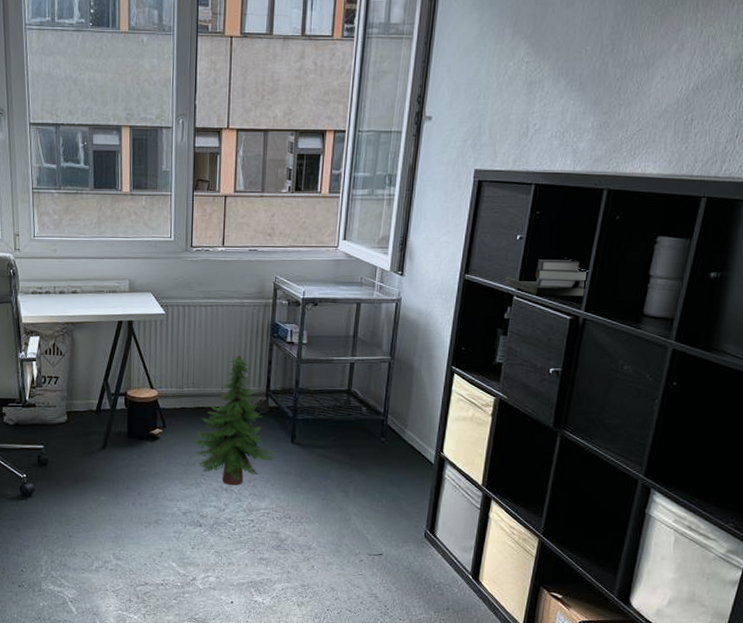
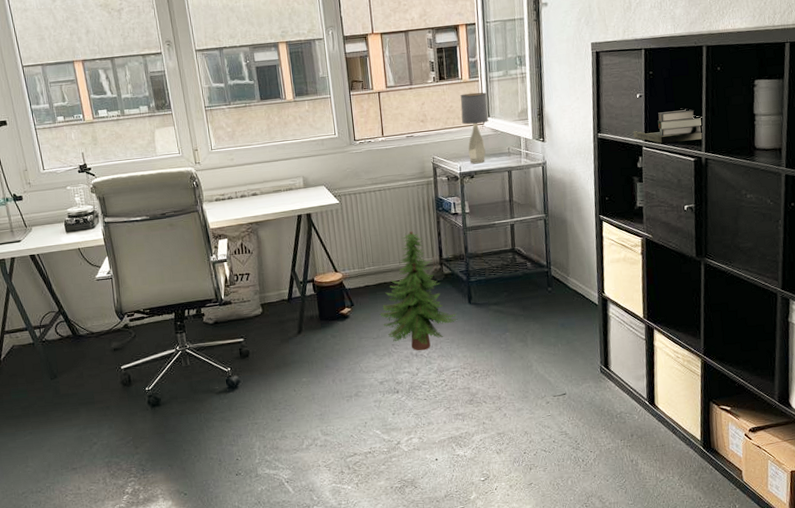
table lamp: none [313,210,347,291] -> present [459,92,489,164]

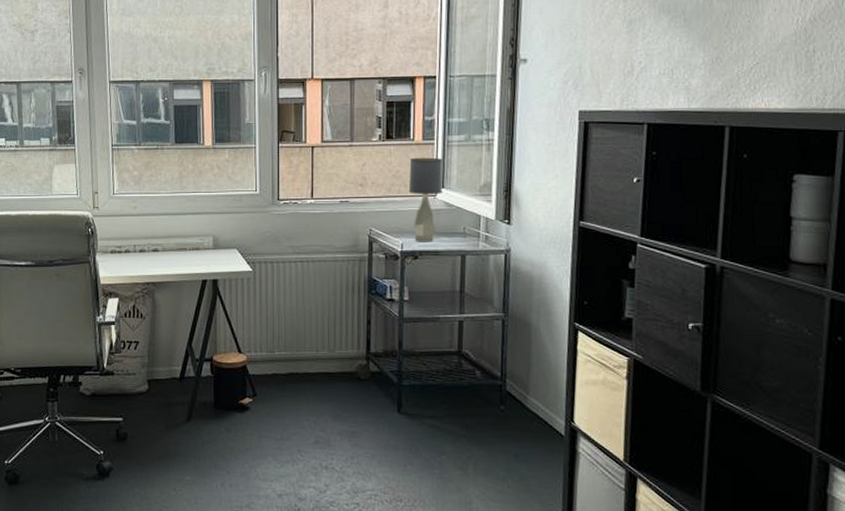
tree: present [379,231,458,351] -> none [286,315,382,463]
books: present [633,108,703,144] -> none [625,200,720,242]

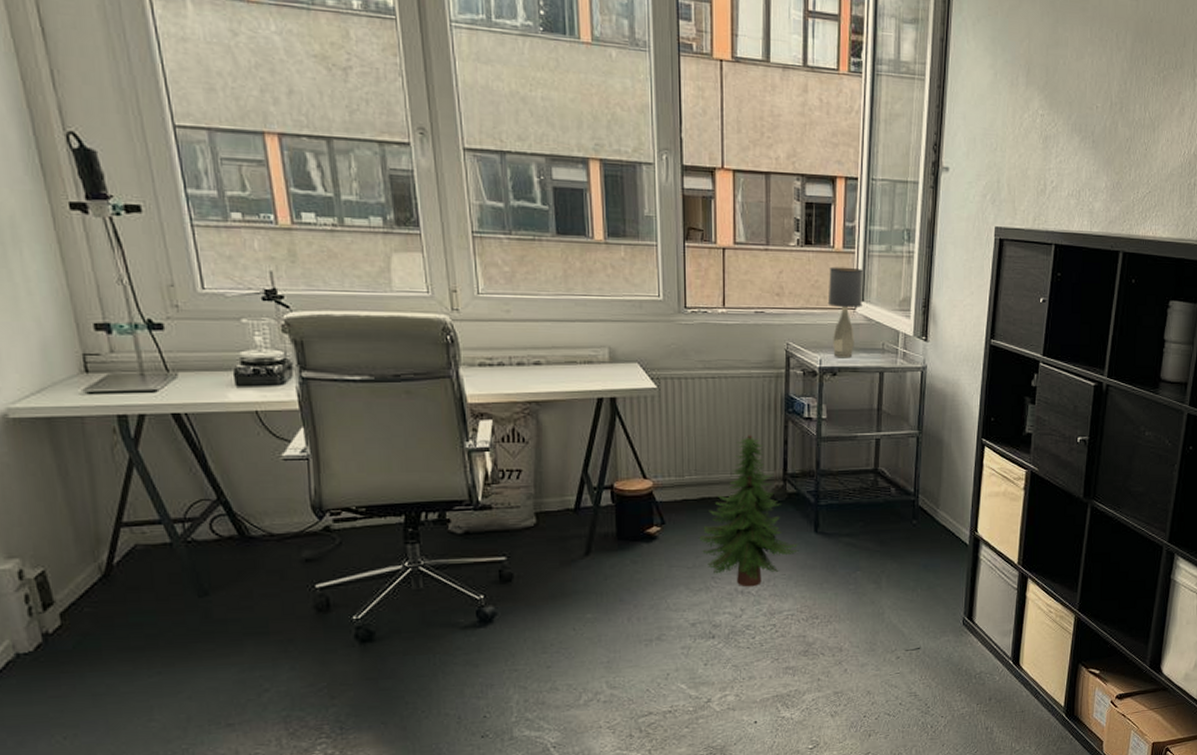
tree: none [286,315,382,463] -> present [698,435,799,587]

